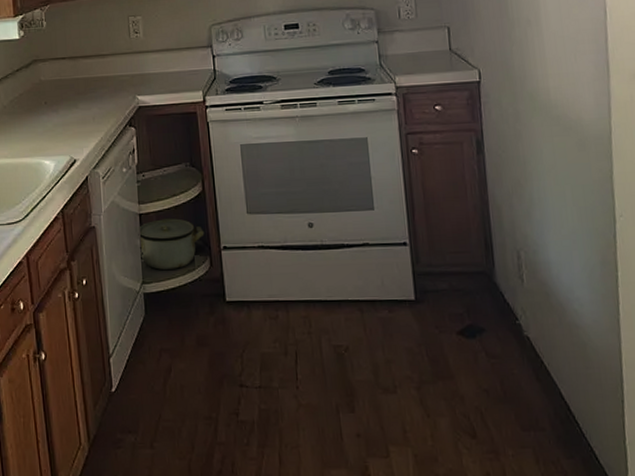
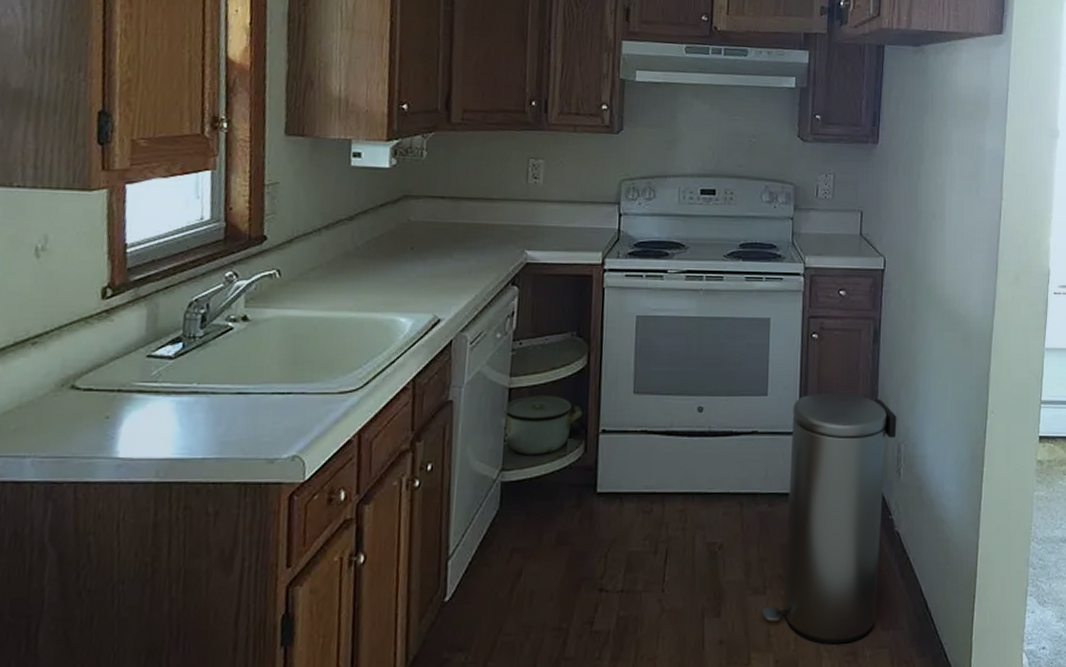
pedal bin: none [394,203,514,442] -> present [761,392,897,645]

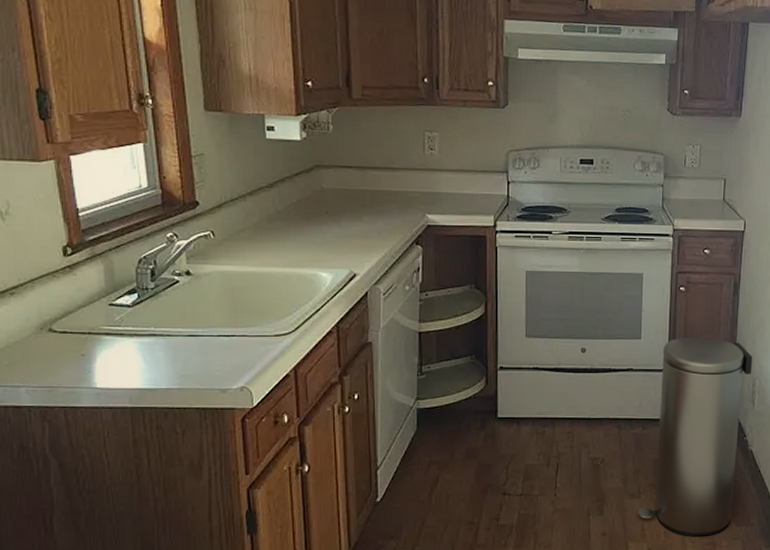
cooking pot: present [503,395,583,455] -> none [416,338,483,387]

